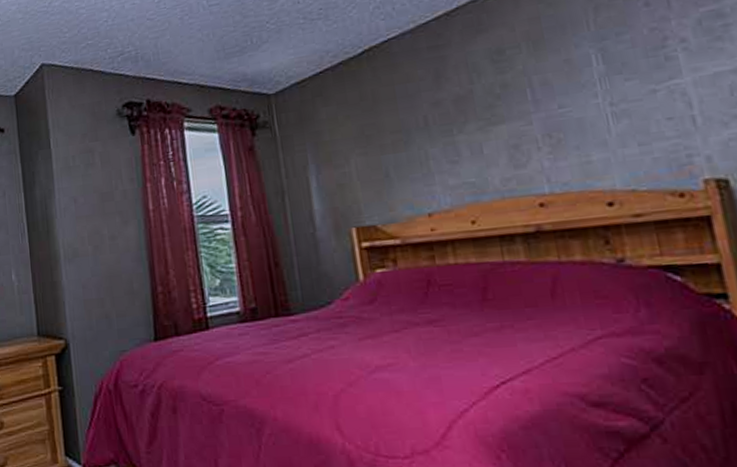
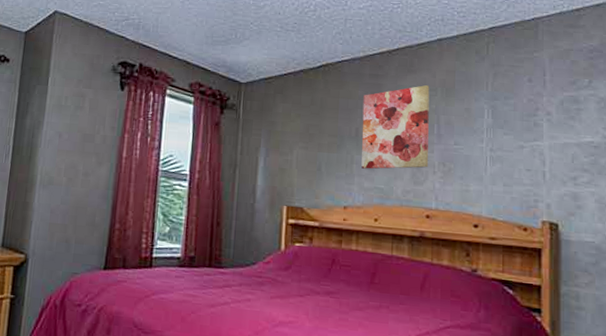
wall art: none [424,42,530,164] -> present [361,84,430,170]

